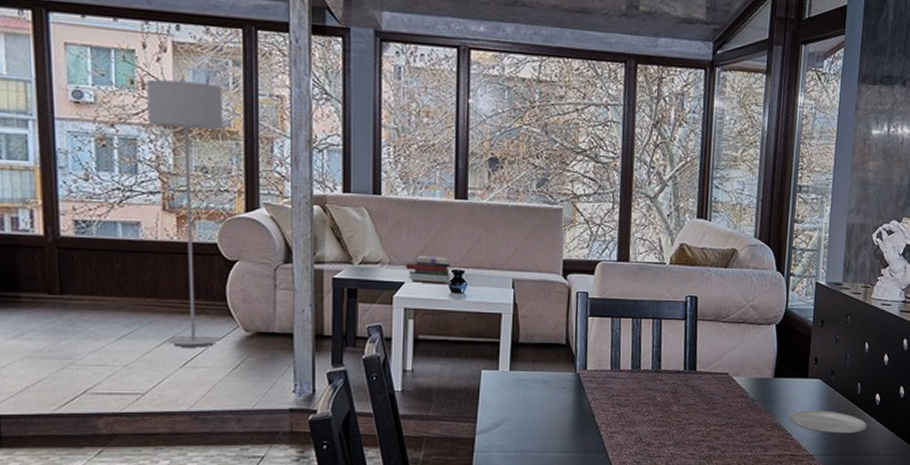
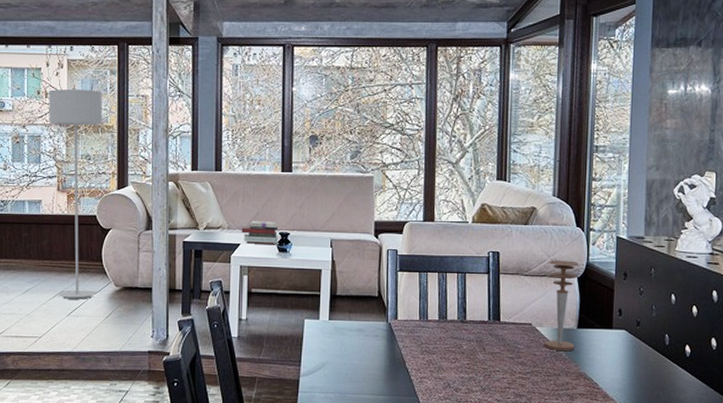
candlestick: none [741,306,778,402] -> present [545,260,579,352]
plate: present [789,410,867,435] -> none [594,360,677,386]

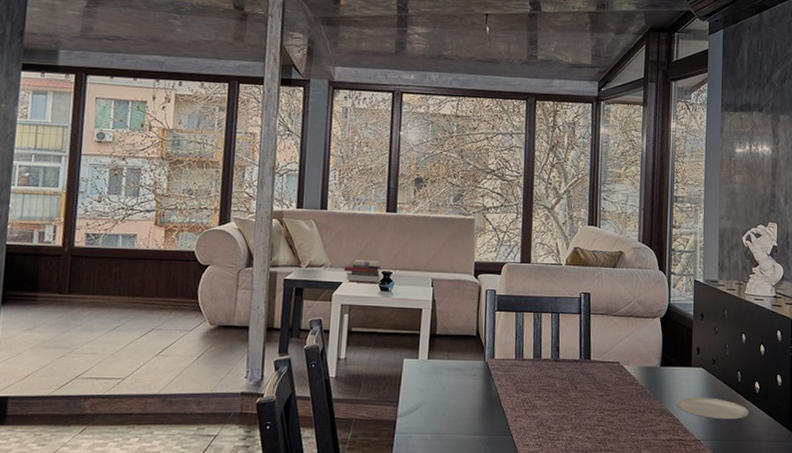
floor lamp: present [49,89,102,299] -> none [146,123,210,338]
candlestick: present [545,260,579,352] -> none [631,301,662,389]
plate: none [594,360,677,386] -> present [676,397,749,421]

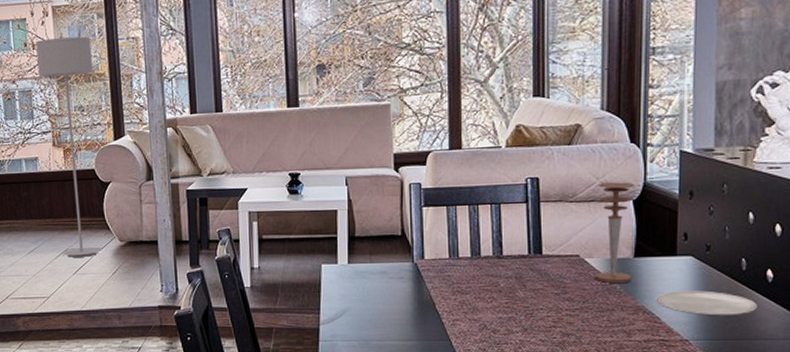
floor lamp: none [146,123,210,338] -> present [36,36,102,257]
books: present [344,260,381,284] -> none [247,162,289,188]
candlestick: none [631,301,662,389] -> present [595,182,634,284]

